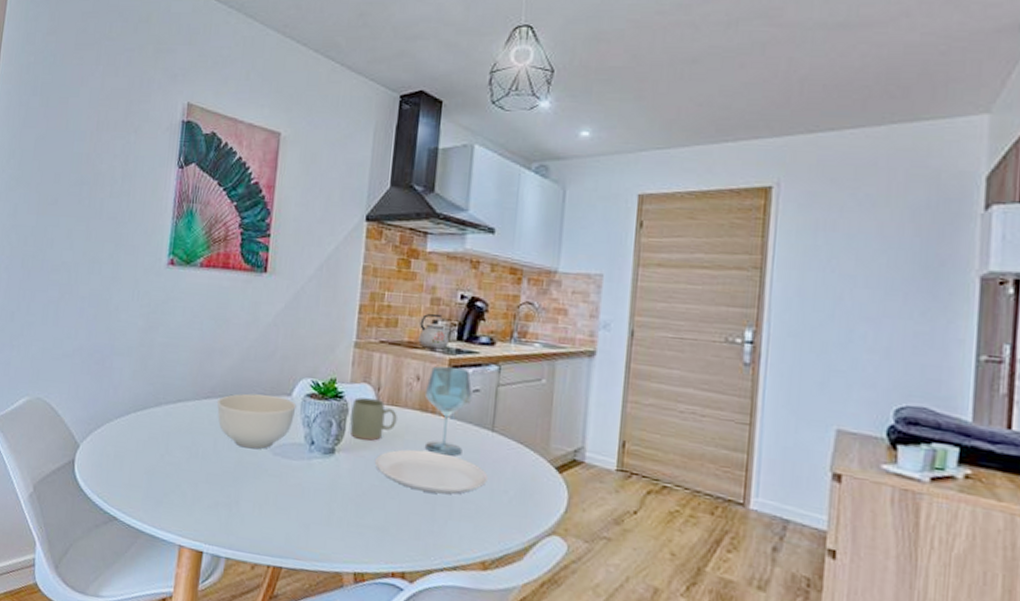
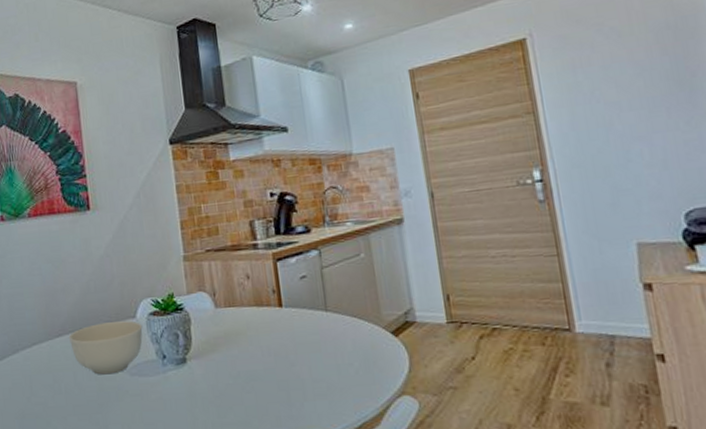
mug: present [350,397,397,441] -> none [193,303,237,344]
plate: present [374,449,488,495] -> none [224,341,332,381]
kettle: present [418,313,451,350] -> none [238,214,269,248]
wine glass: present [424,366,473,456] -> none [256,260,303,343]

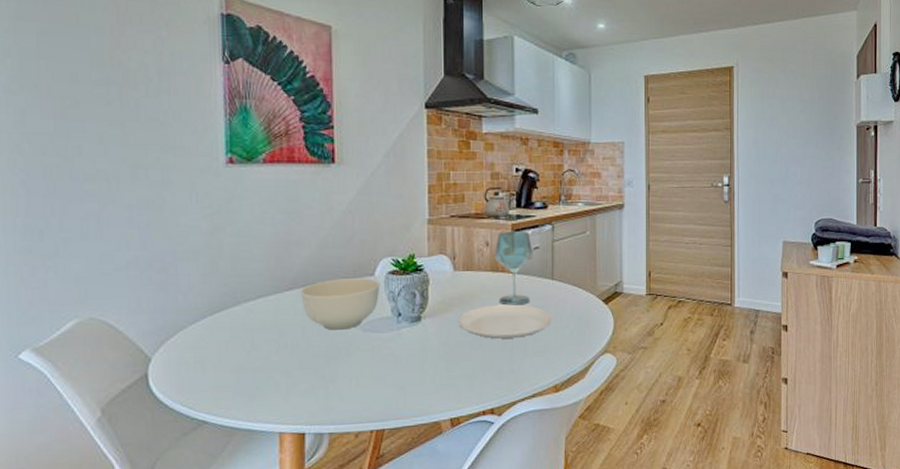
plate: none [224,341,332,381] -> present [457,304,552,339]
kettle: none [238,214,269,248] -> present [484,186,511,217]
wine glass: none [256,260,303,343] -> present [494,231,534,306]

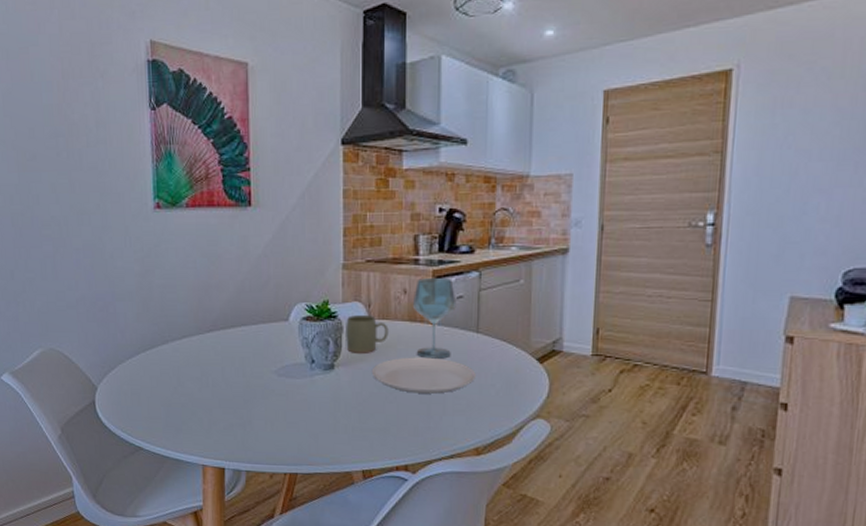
bowl: present [299,278,380,330] -> none [219,323,294,373]
mug: none [432,266,473,304] -> present [346,314,389,353]
kettle: present [484,186,511,217] -> none [402,228,432,262]

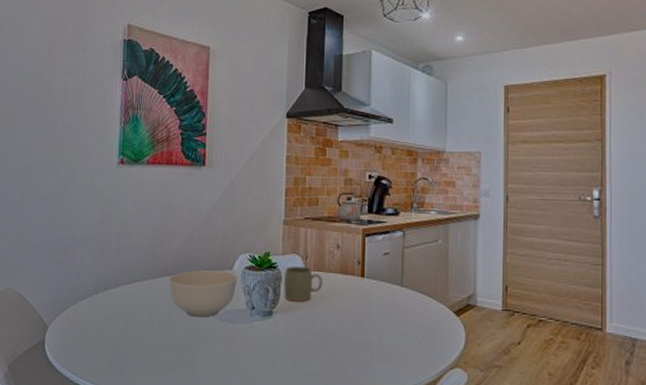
bowl: none [219,323,294,373] -> present [168,270,238,318]
plate: present [371,357,476,394] -> none [306,306,400,342]
kettle: none [402,228,432,262] -> present [336,192,363,222]
wine glass: present [412,278,457,359] -> none [344,236,383,309]

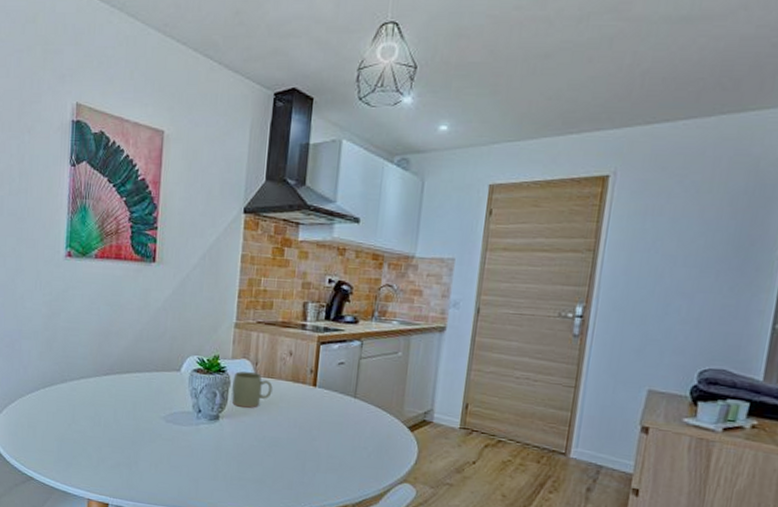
bowl: present [168,270,238,318] -> none [115,370,185,418]
kettle: present [336,192,363,222] -> none [291,296,320,328]

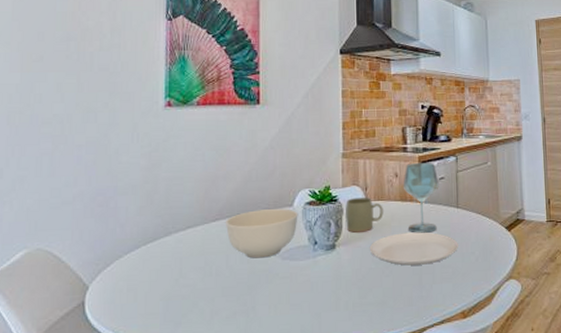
bowl: none [115,370,185,418] -> present [225,209,298,259]
plate: none [253,414,350,452] -> present [369,232,458,266]
wine glass: none [296,343,338,419] -> present [403,163,439,233]

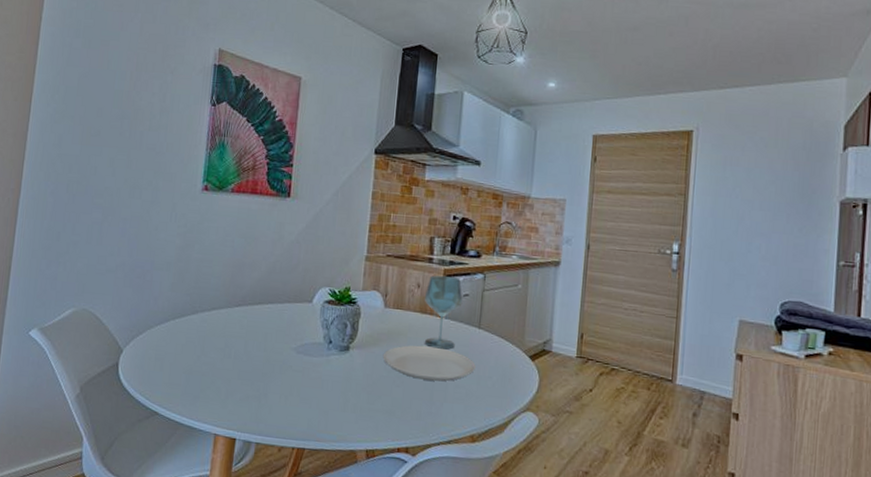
bowl: present [225,209,298,259] -> none [247,301,317,349]
mug: present [346,197,383,233] -> none [362,302,402,339]

